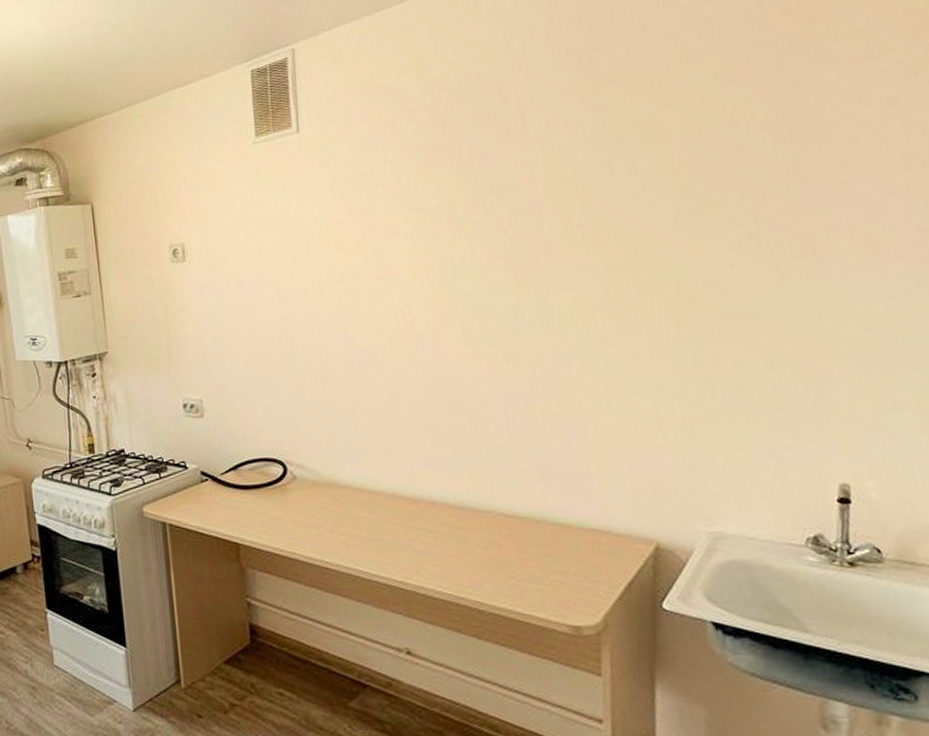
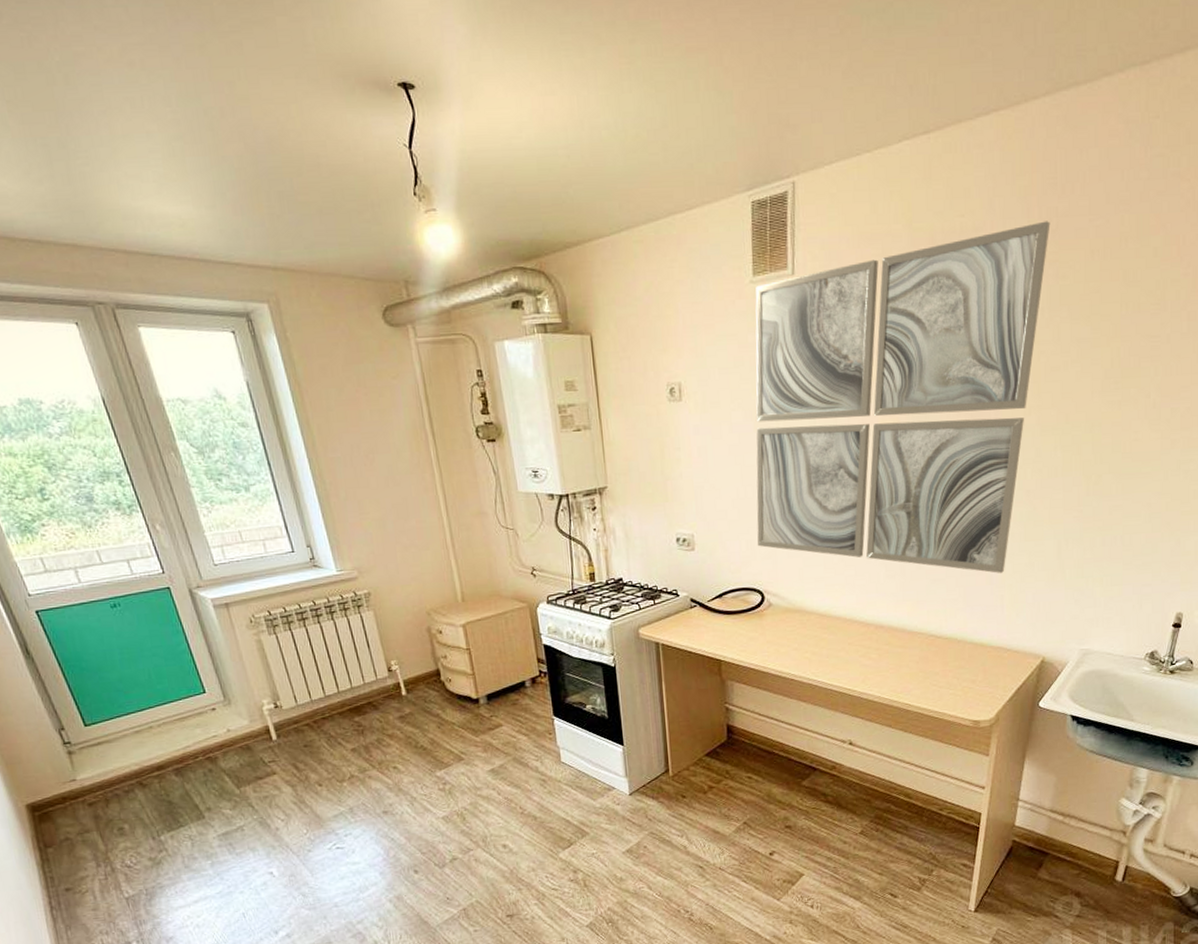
wall art: none [259,57,586,437] -> present [755,221,1051,573]

